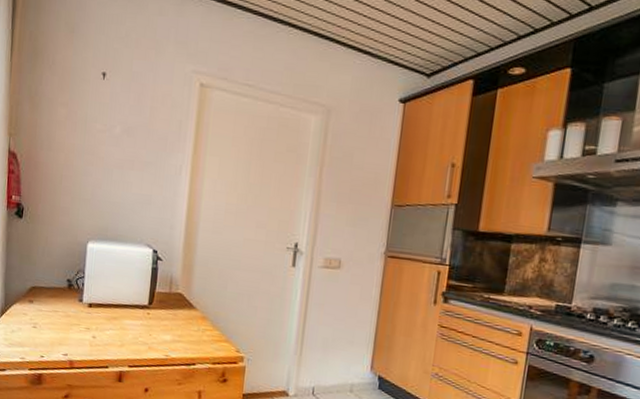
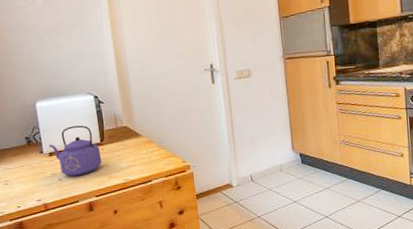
kettle: none [90,278,146,338] -> present [48,125,102,176]

